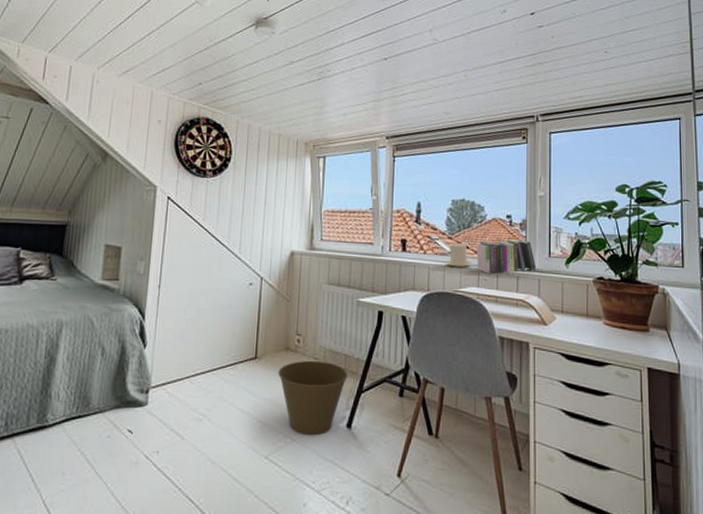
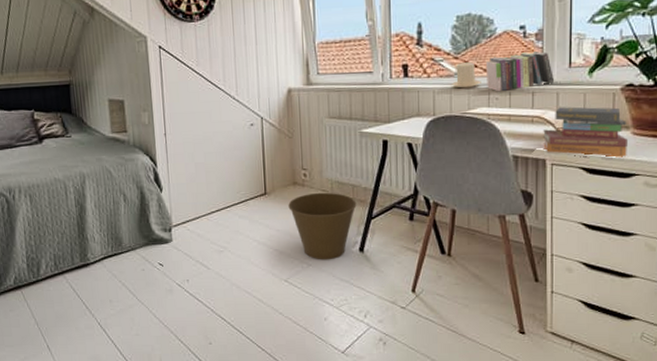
books: none [527,293,600,346] -> present [543,106,628,157]

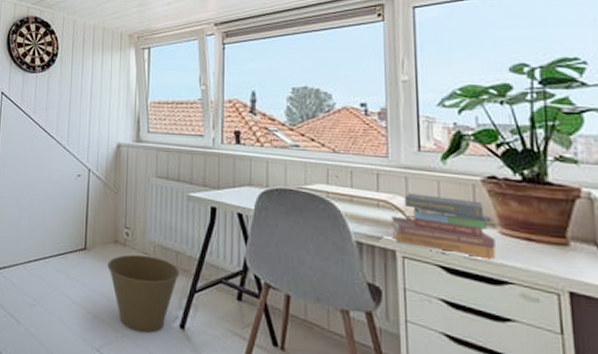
candle: present [452,62,481,89] -> none [287,135,319,162]
books: present [485,51,555,92] -> none [323,130,403,170]

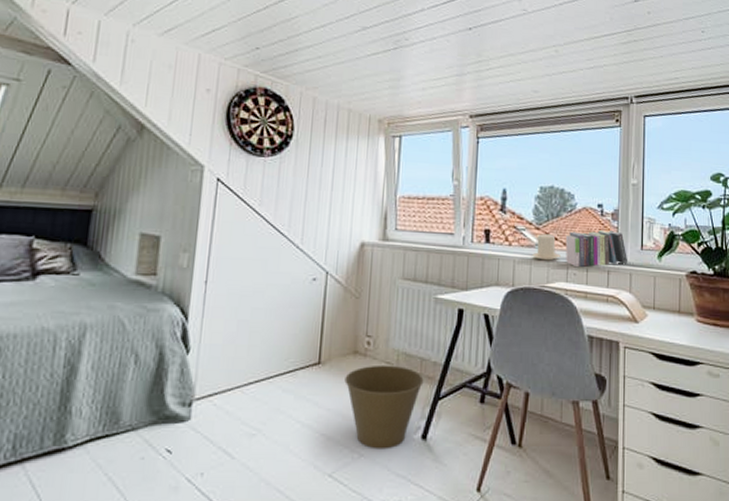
candle: none [287,135,319,162] -> present [532,234,561,261]
books: none [323,130,403,170] -> present [565,230,628,268]
books: present [391,193,496,260] -> none [617,288,692,344]

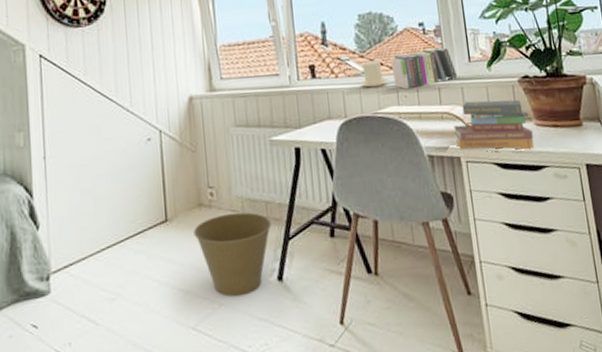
books: none [617,288,692,344] -> present [454,99,535,150]

